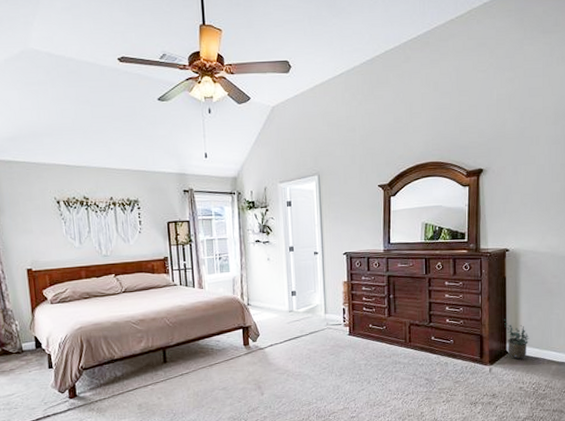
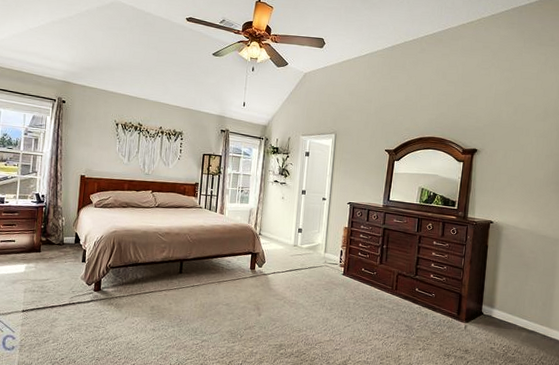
potted plant: present [503,318,530,360] -> none [482,282,504,322]

